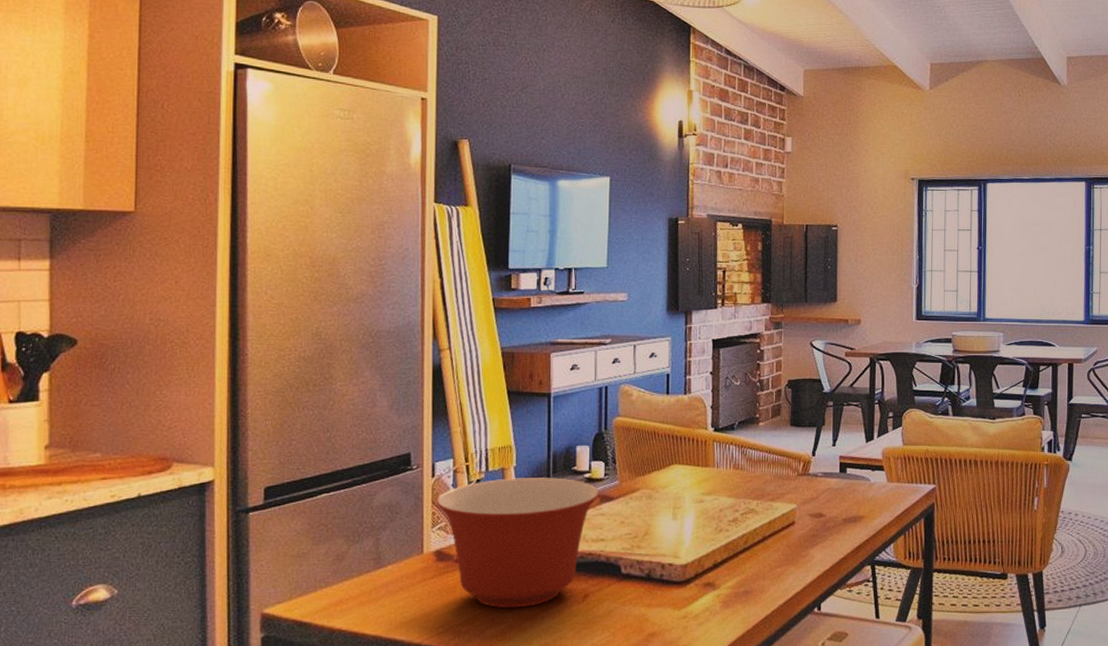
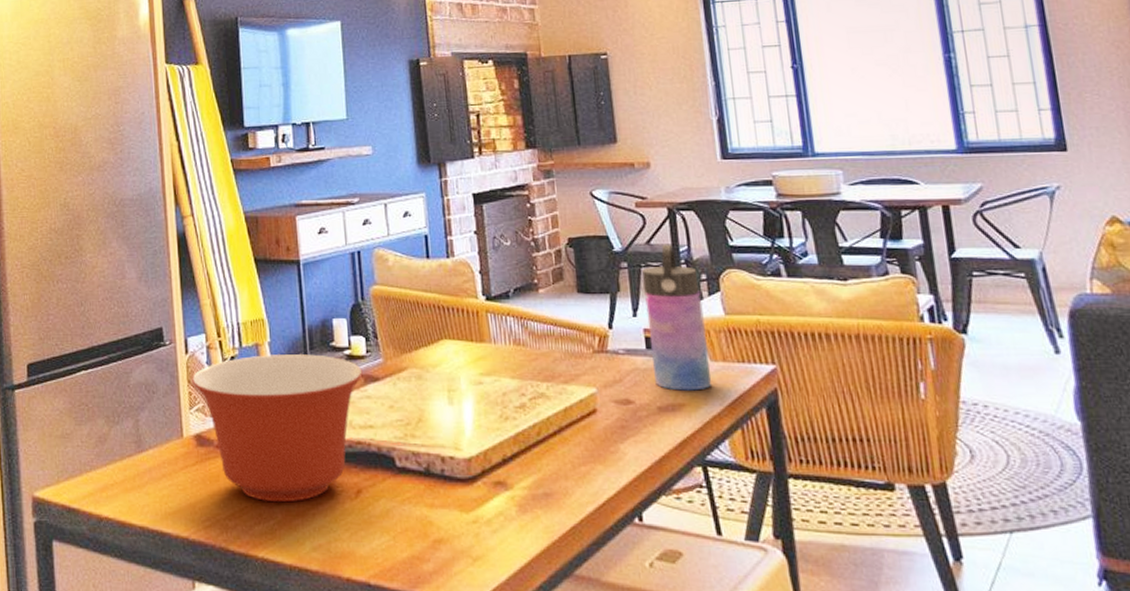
water bottle: none [843,387,887,506] -> present [642,244,712,391]

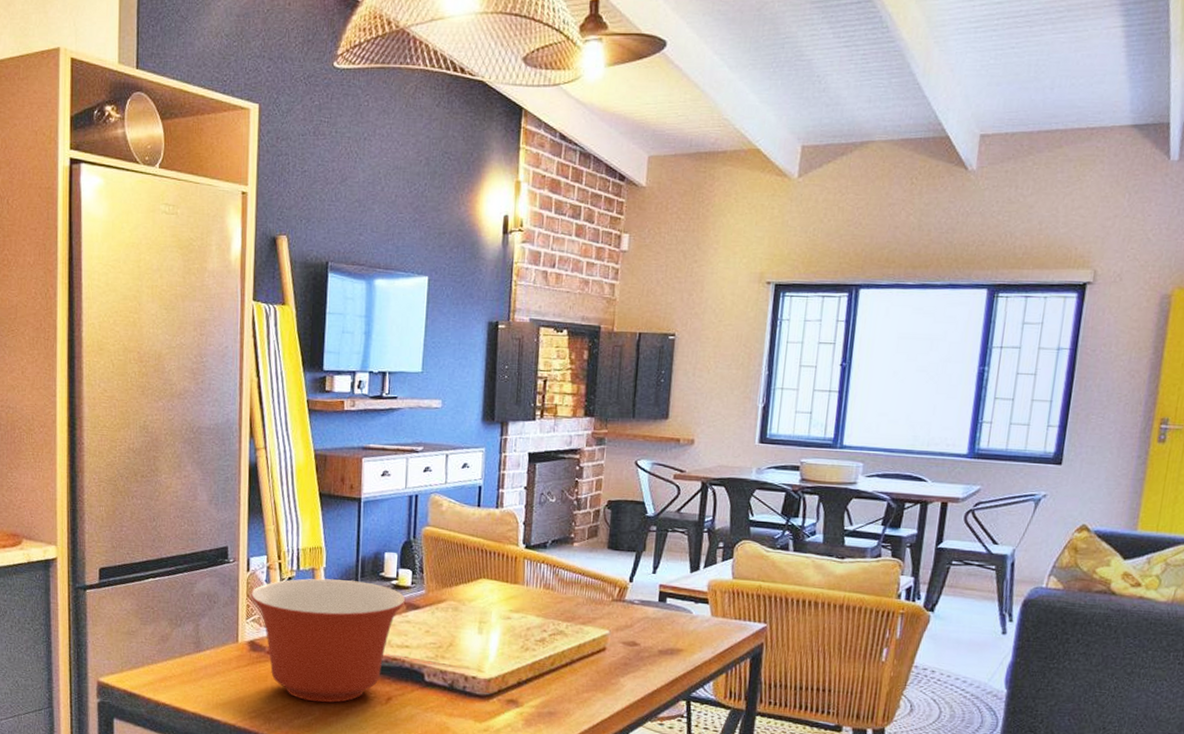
water bottle: present [642,244,712,391] -> none [661,513,717,640]

